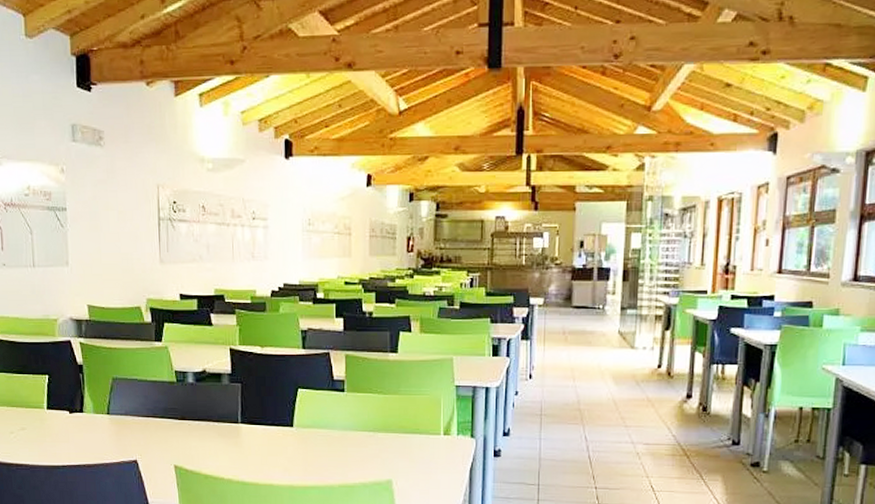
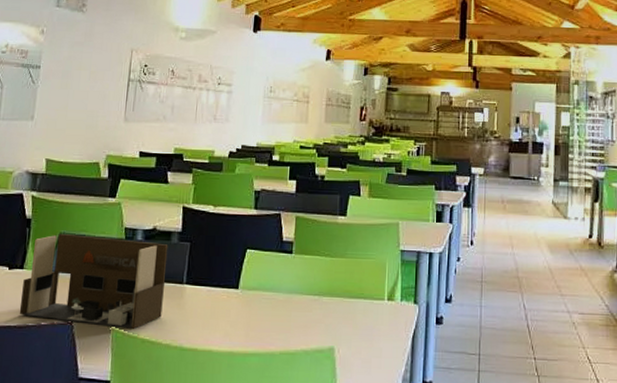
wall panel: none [85,379,221,466] -> present [19,234,169,329]

